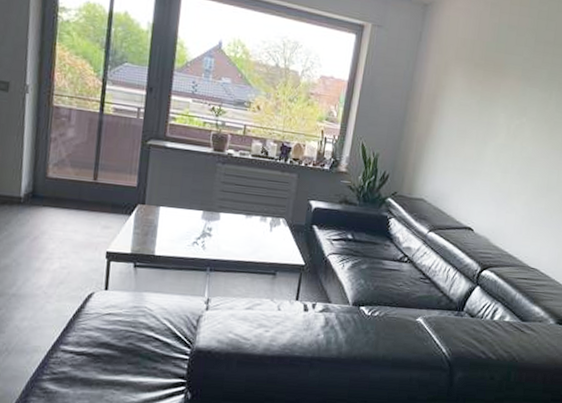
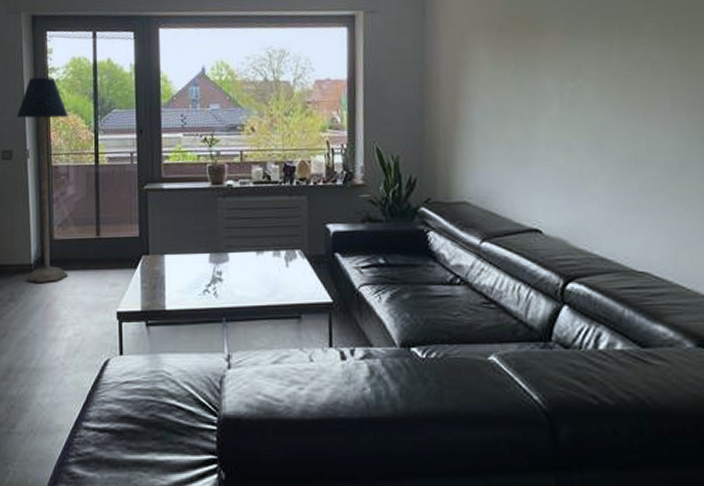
floor lamp: none [14,12,77,217] -> present [16,77,69,283]

